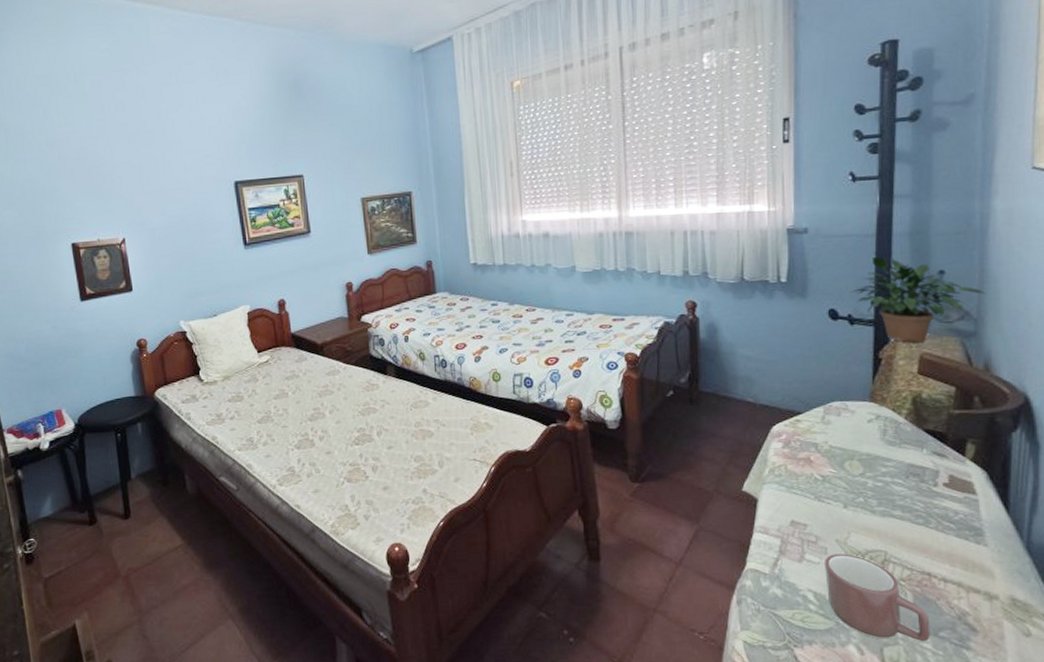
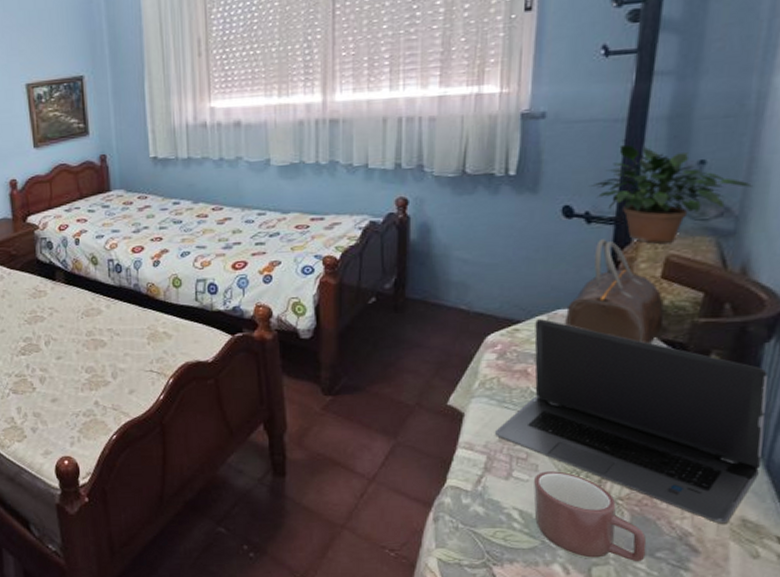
laptop computer: none [787,411,1022,605] -> present [495,319,769,525]
handbag: none [839,339,923,434] -> present [565,239,664,345]

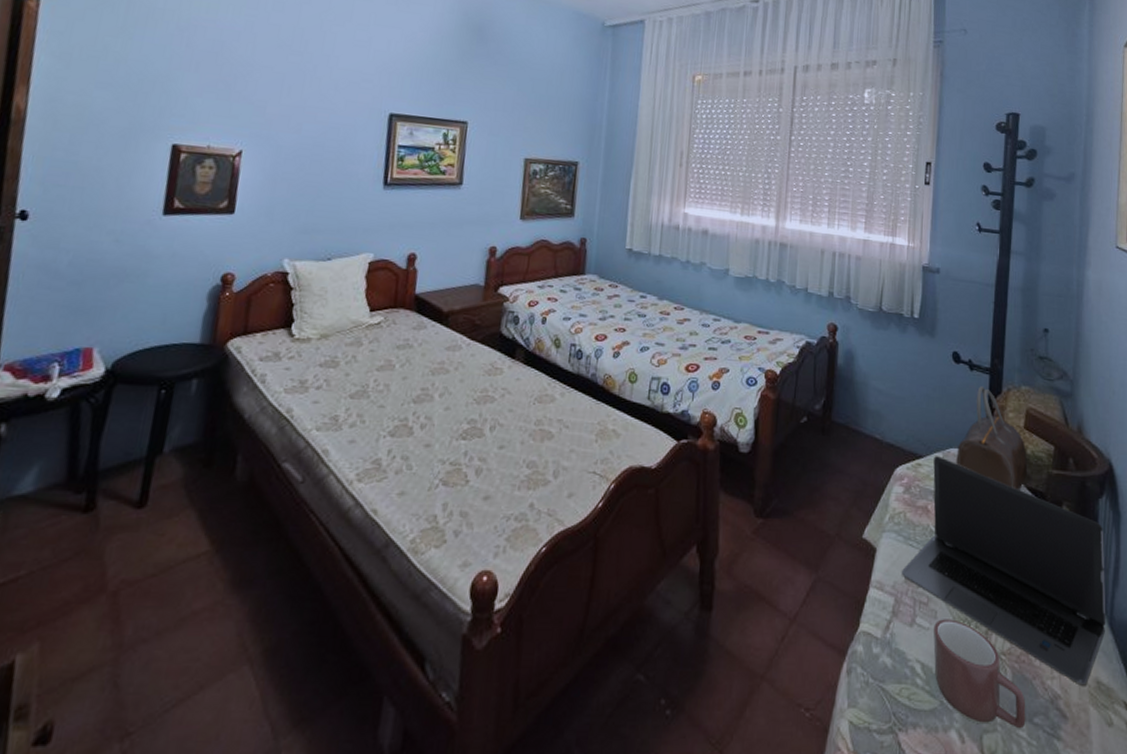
potted plant: present [588,144,754,244] -> none [970,305,1081,397]

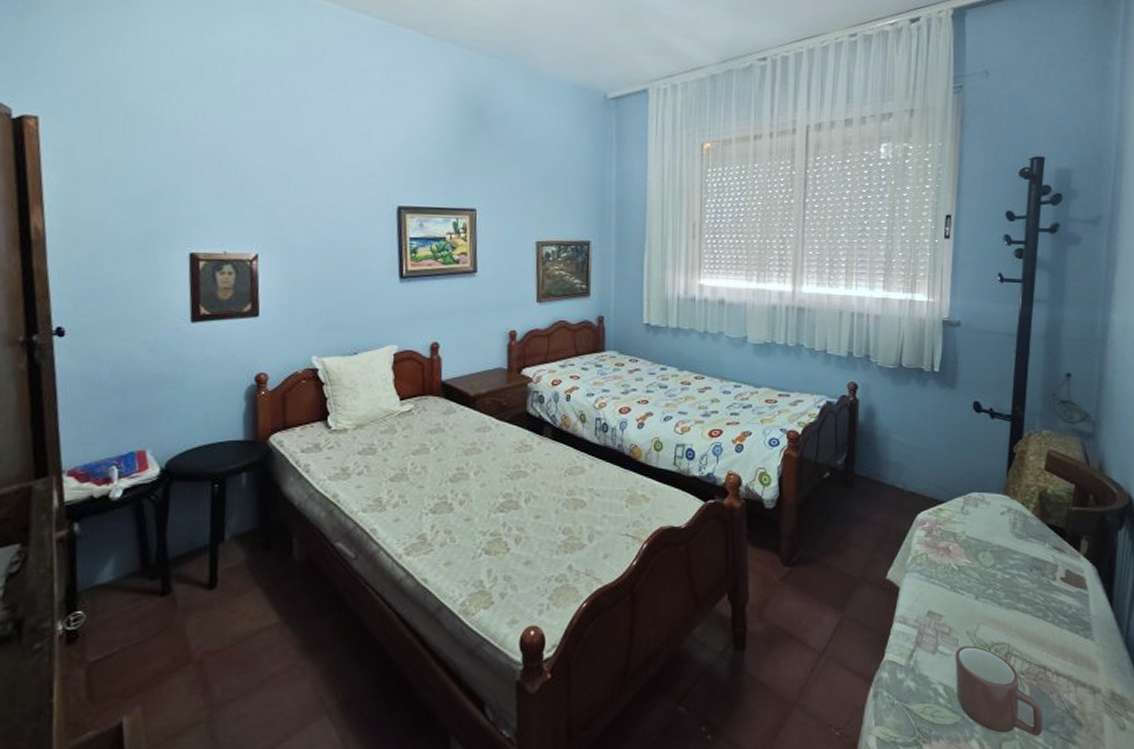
laptop computer: present [902,456,1106,687] -> none [924,501,1122,698]
handbag: present [956,386,1027,492] -> none [977,433,1047,529]

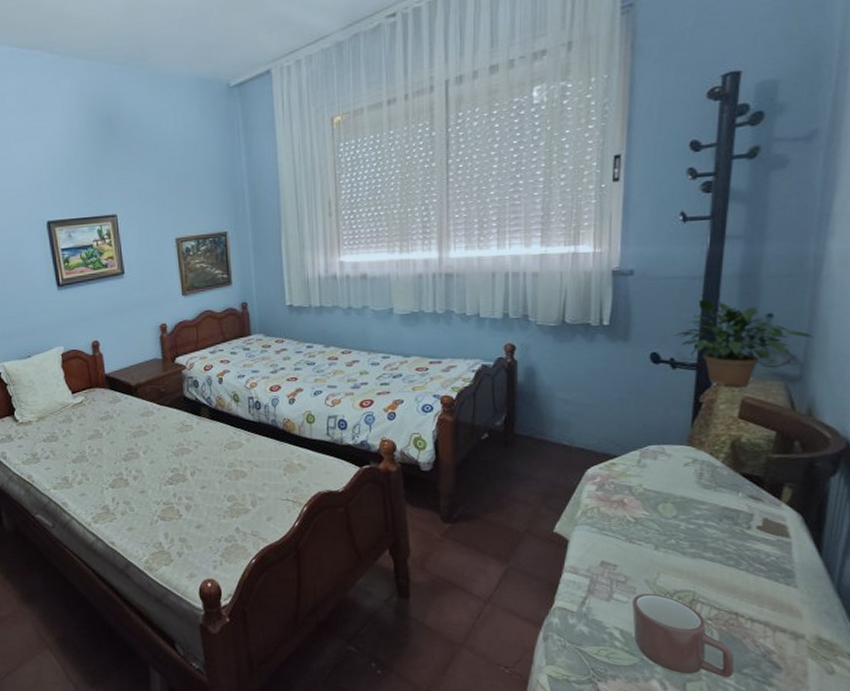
potted plant: none [991,354,1103,440] -> present [672,299,815,387]

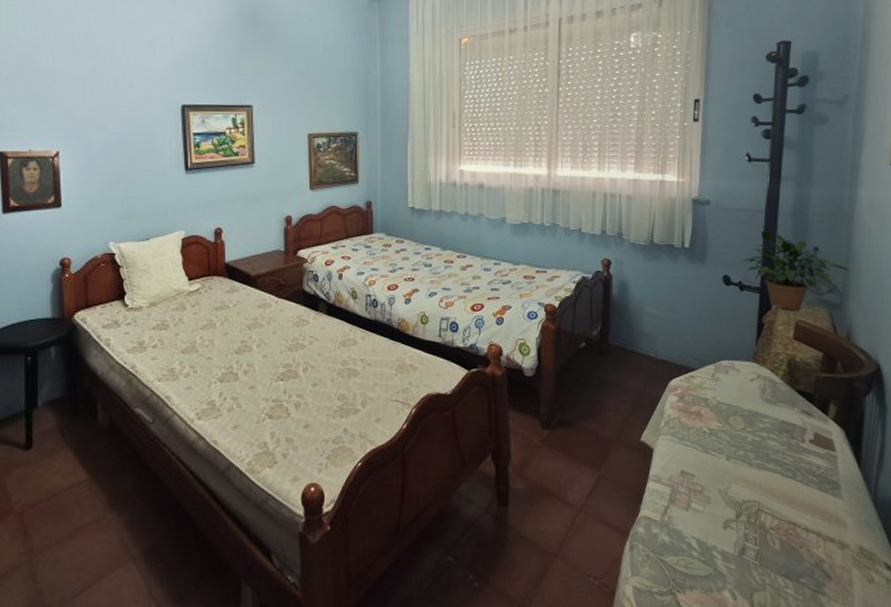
mug: present [632,593,734,678] -> none [707,503,793,588]

